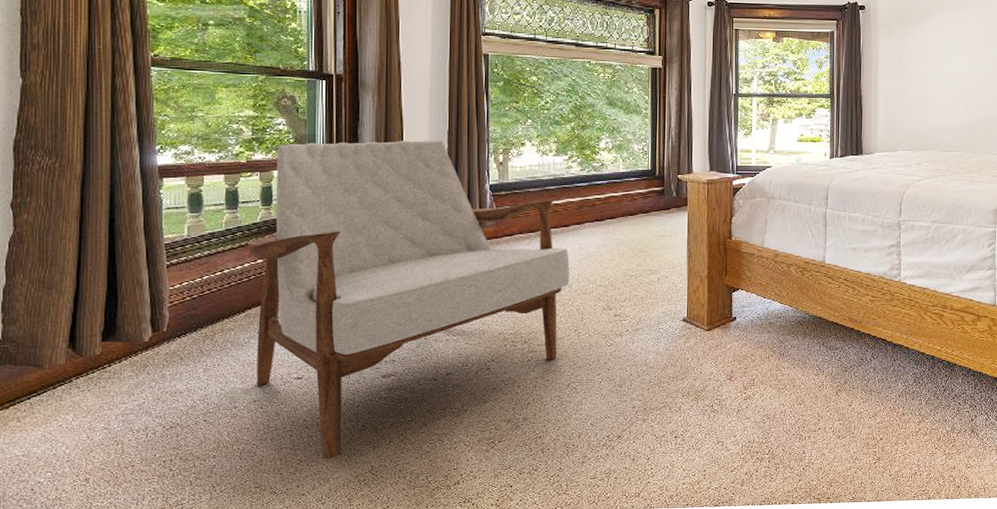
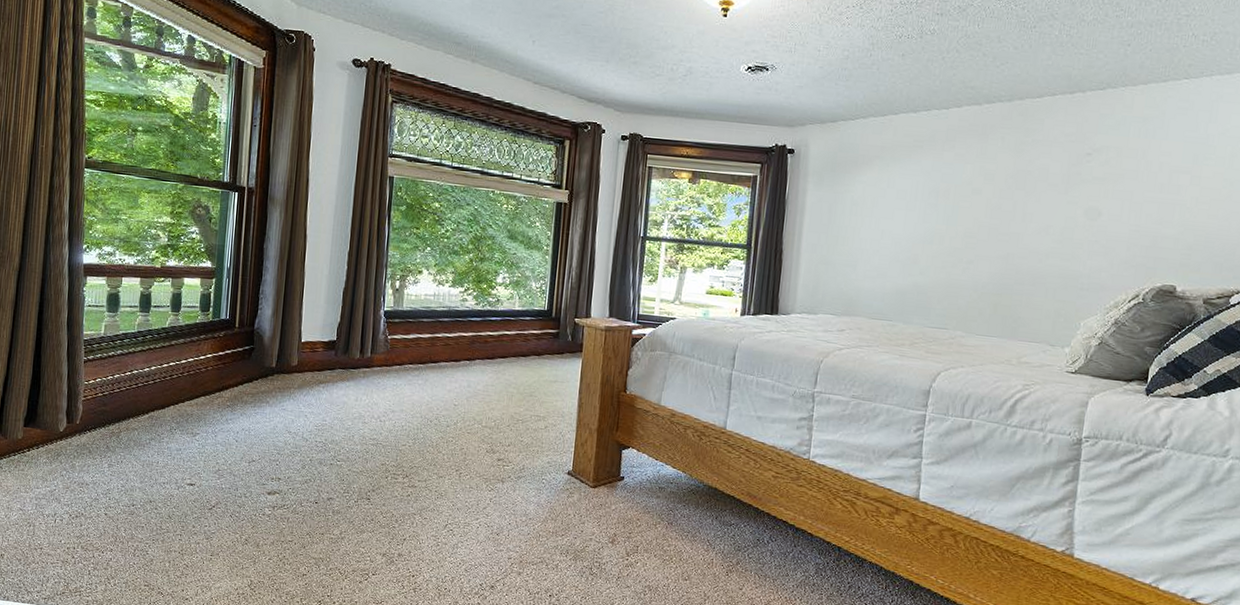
armchair: present [248,140,570,459] -> none [153,252,457,568]

